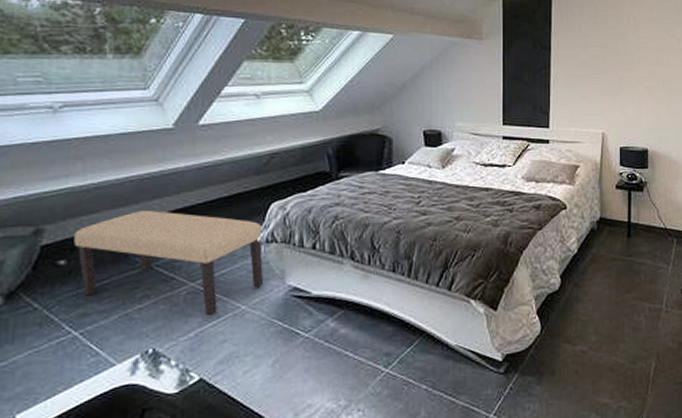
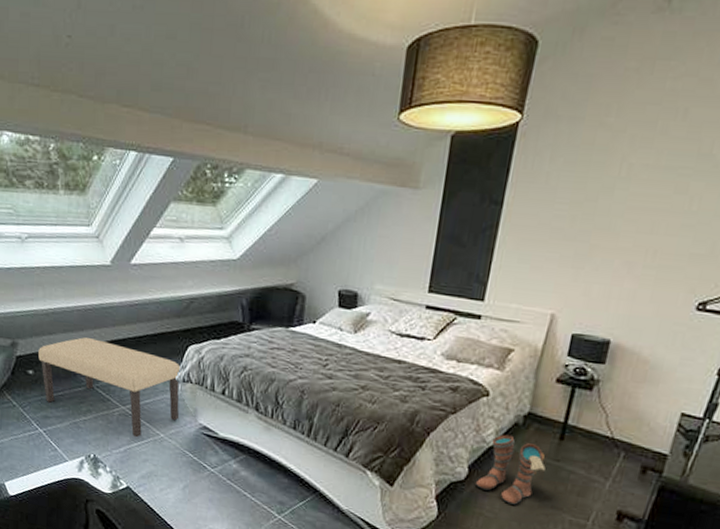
boots: none [568,240,622,304] -> present [475,434,546,505]

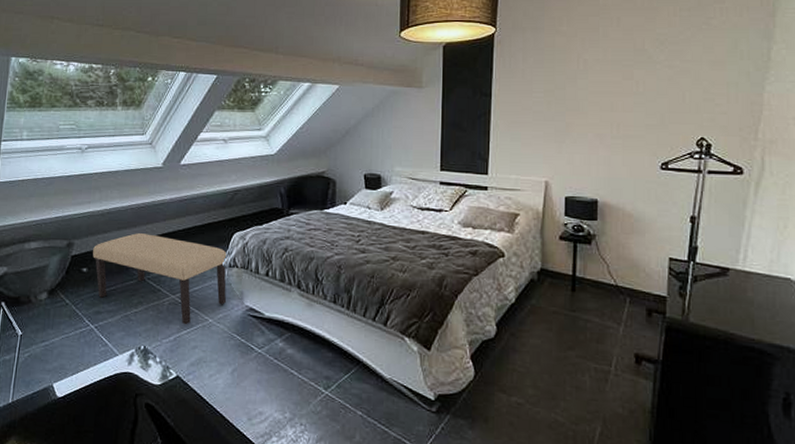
boots: present [475,434,546,505] -> none [504,290,564,358]

